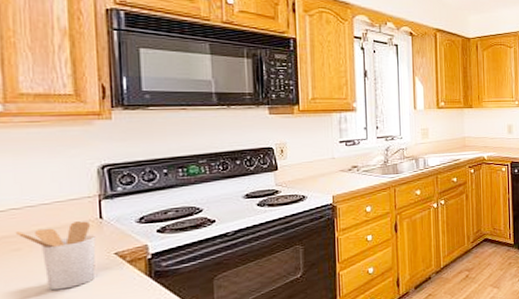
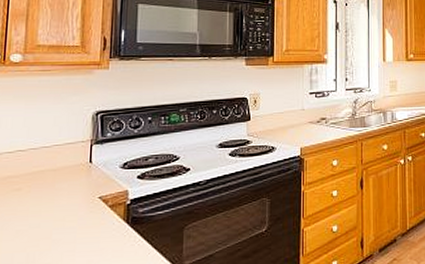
utensil holder: present [16,221,96,291] -> none [20,165,84,231]

